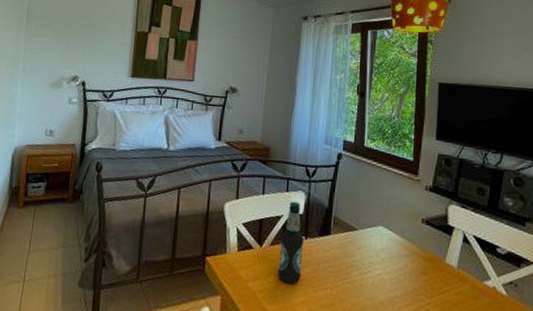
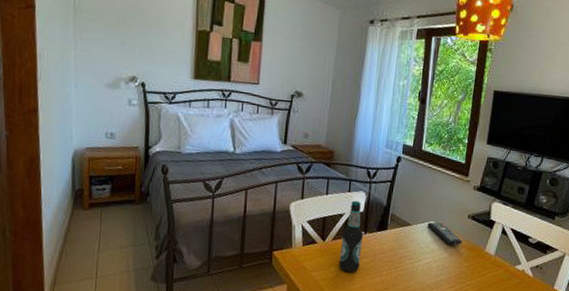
remote control: none [375,227,417,255] -> present [427,222,462,245]

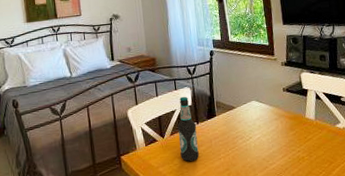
remote control: present [427,222,462,245] -> none [249,100,284,118]

